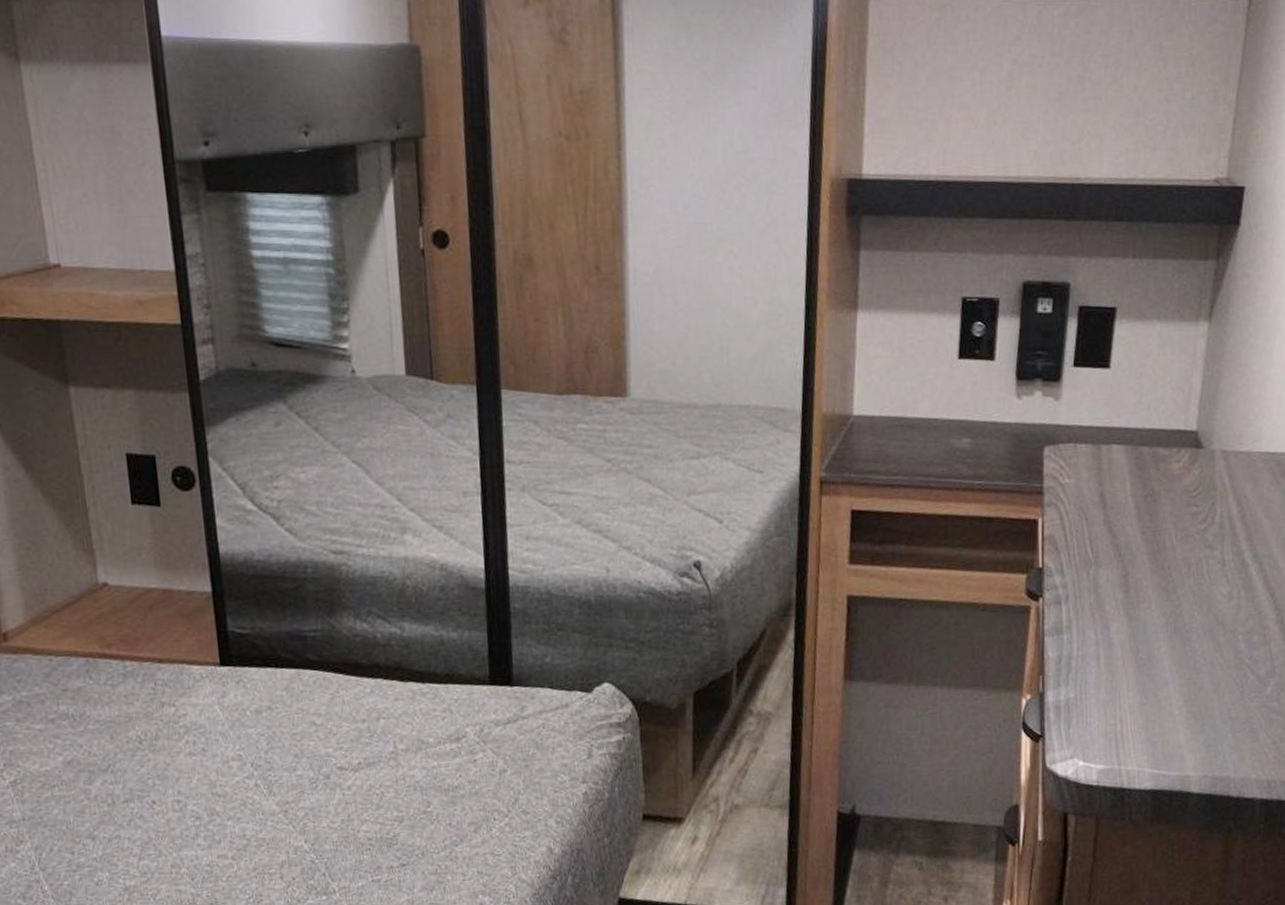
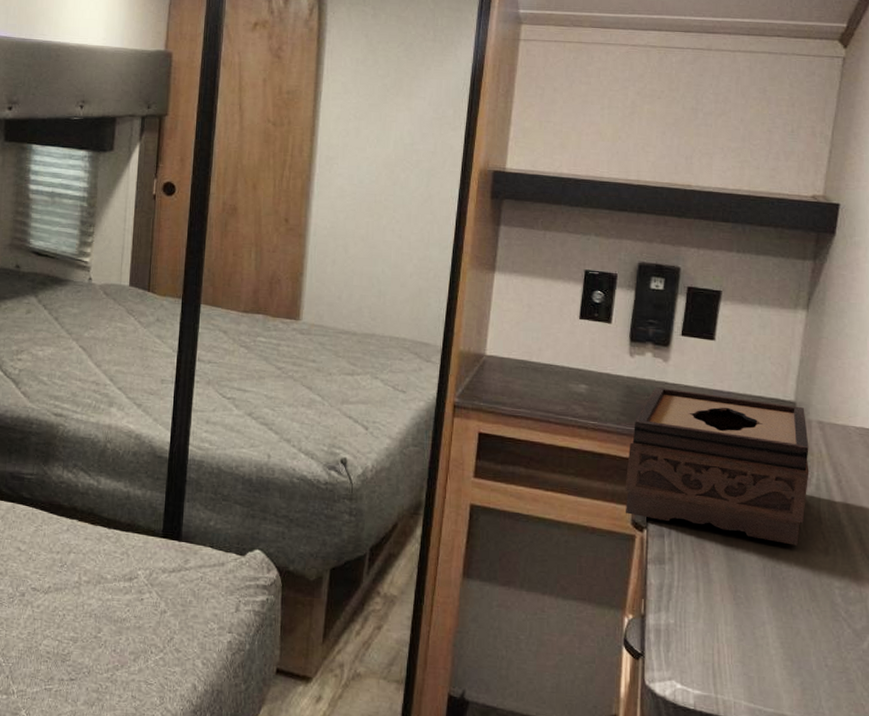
tissue box: none [1017,431,1213,594] -> present [625,387,809,546]

